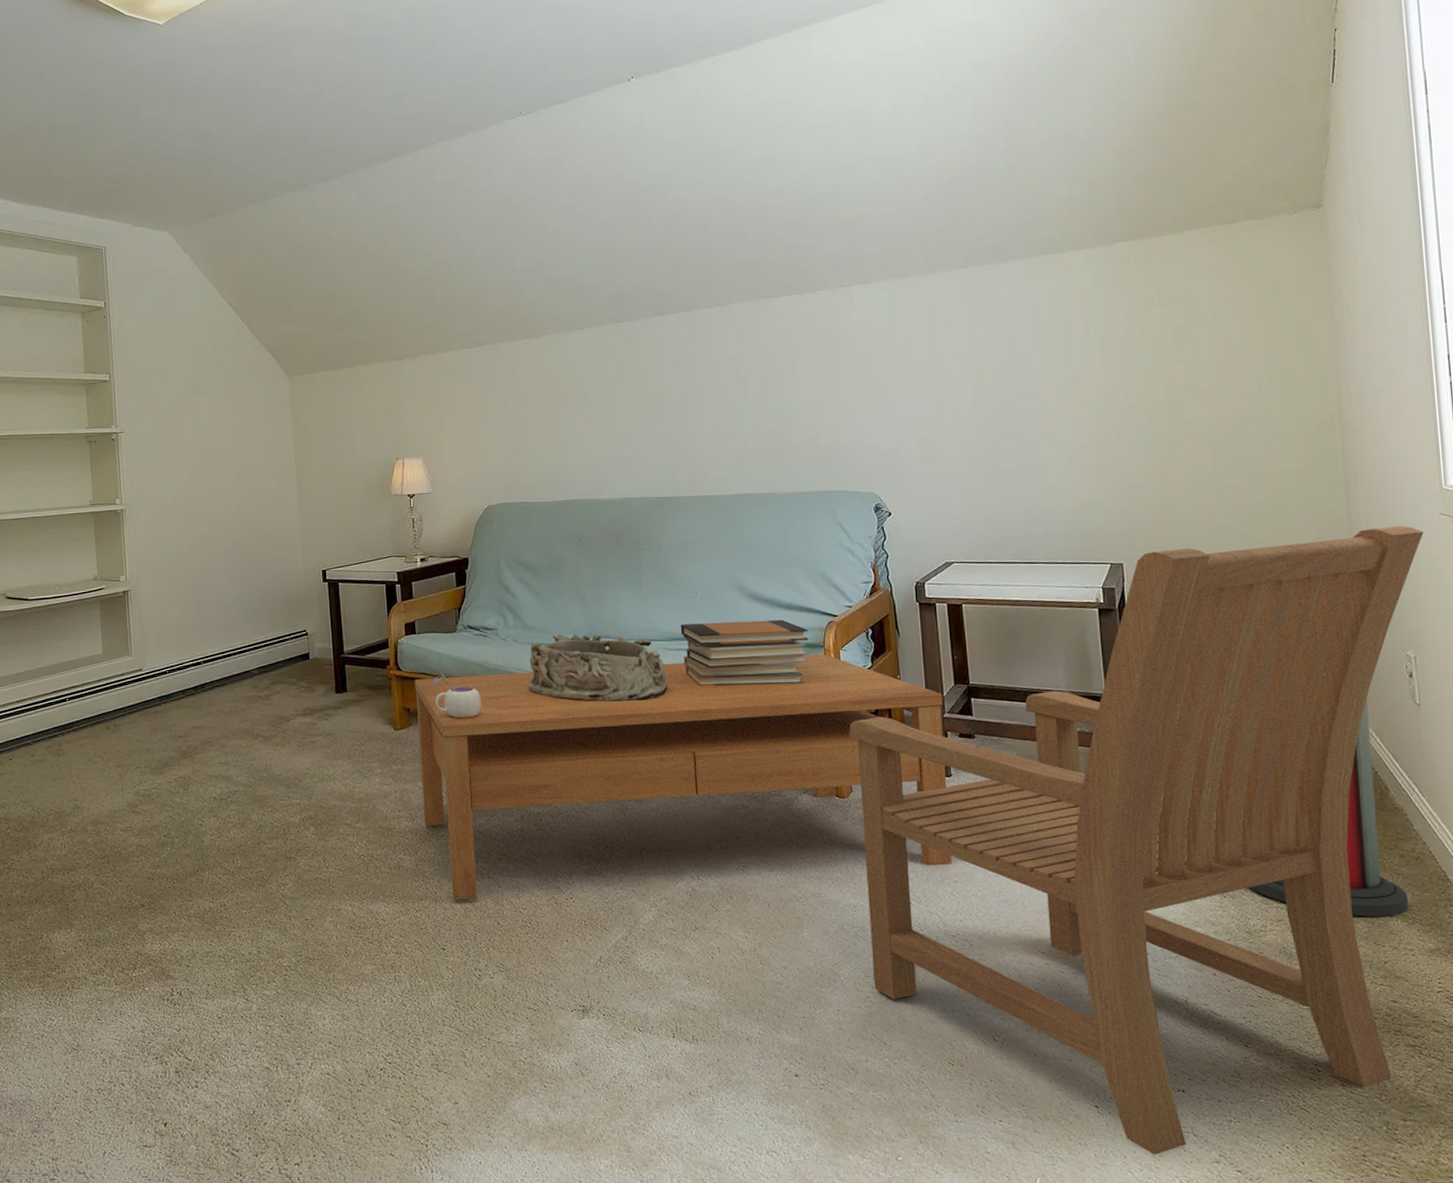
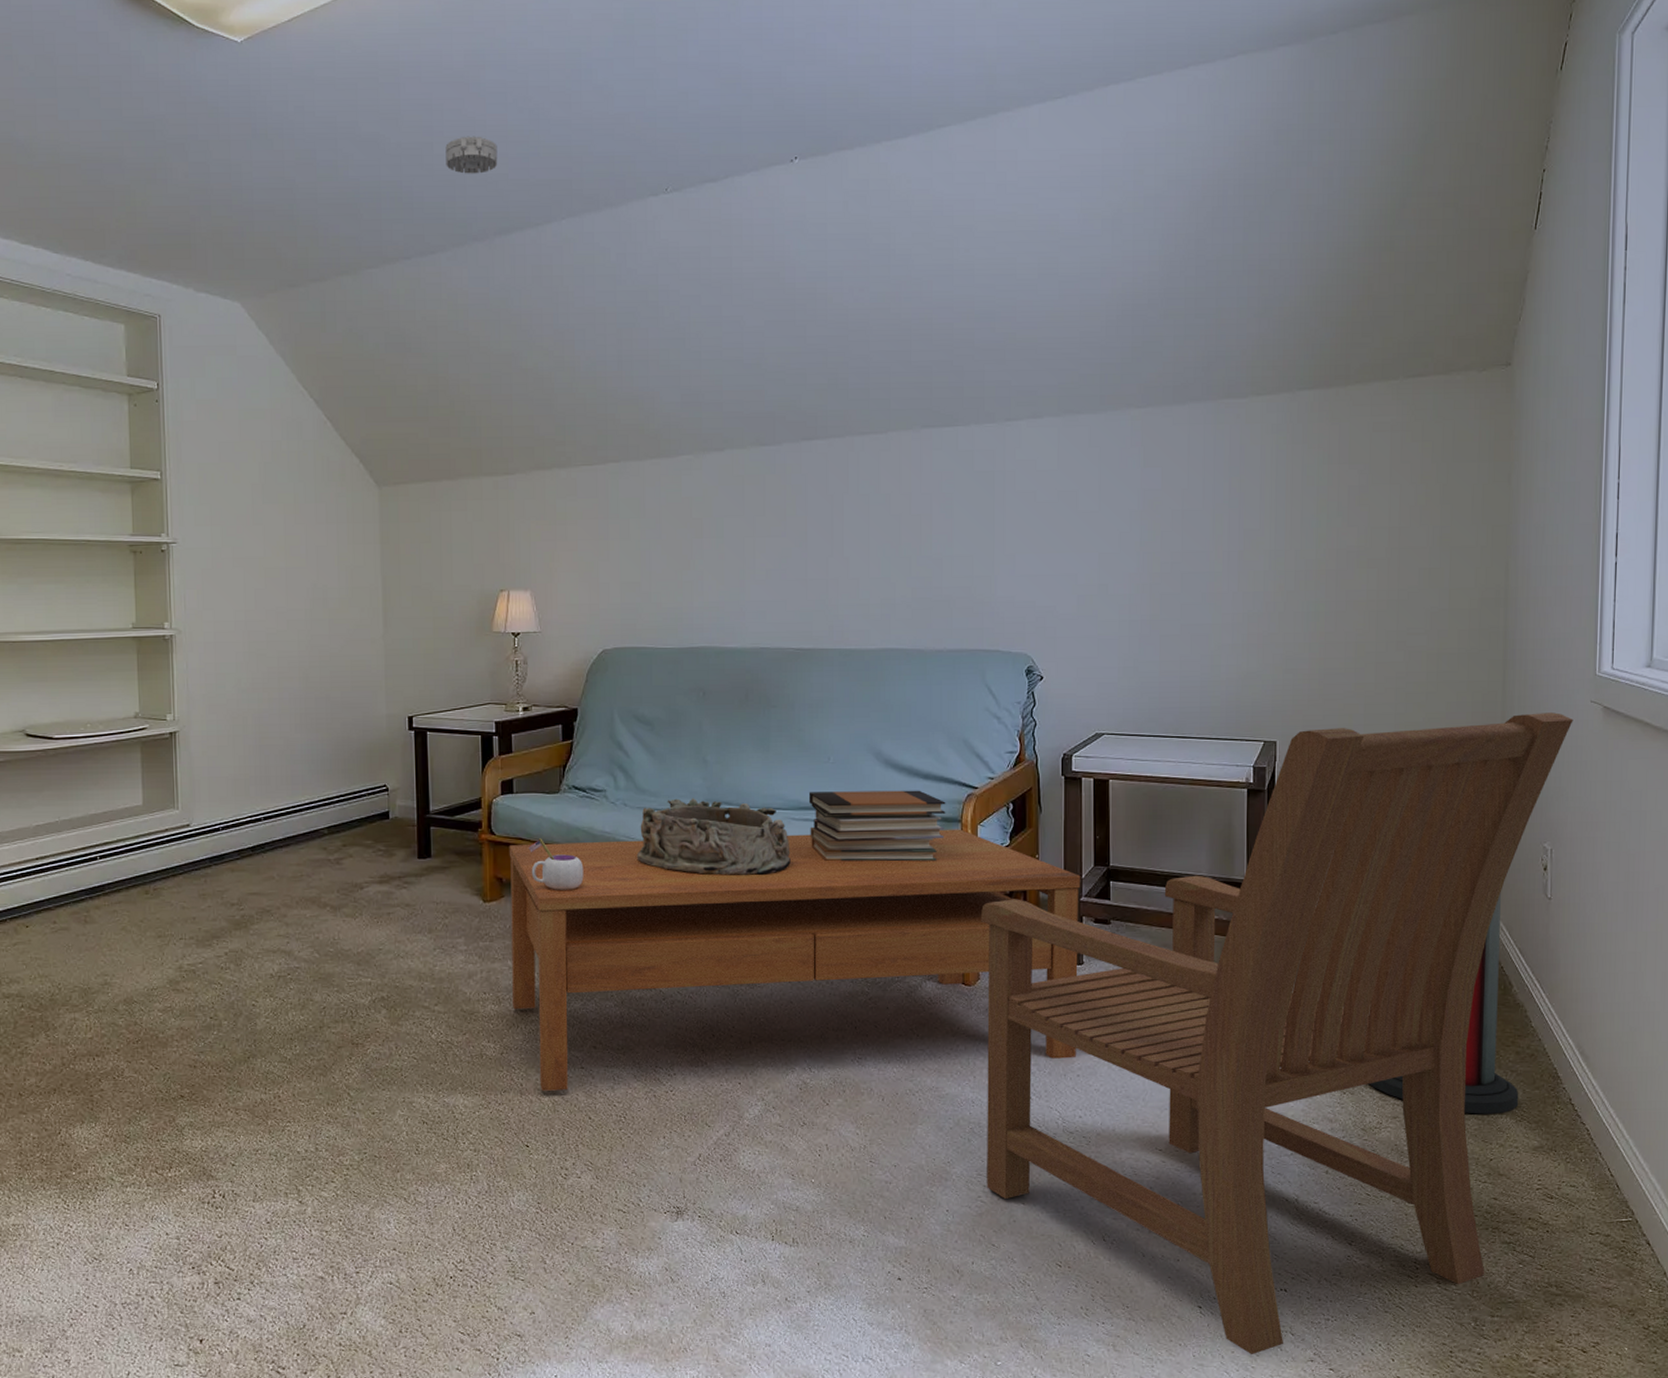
smoke detector: none [332,82,377,114] -> present [445,136,498,174]

